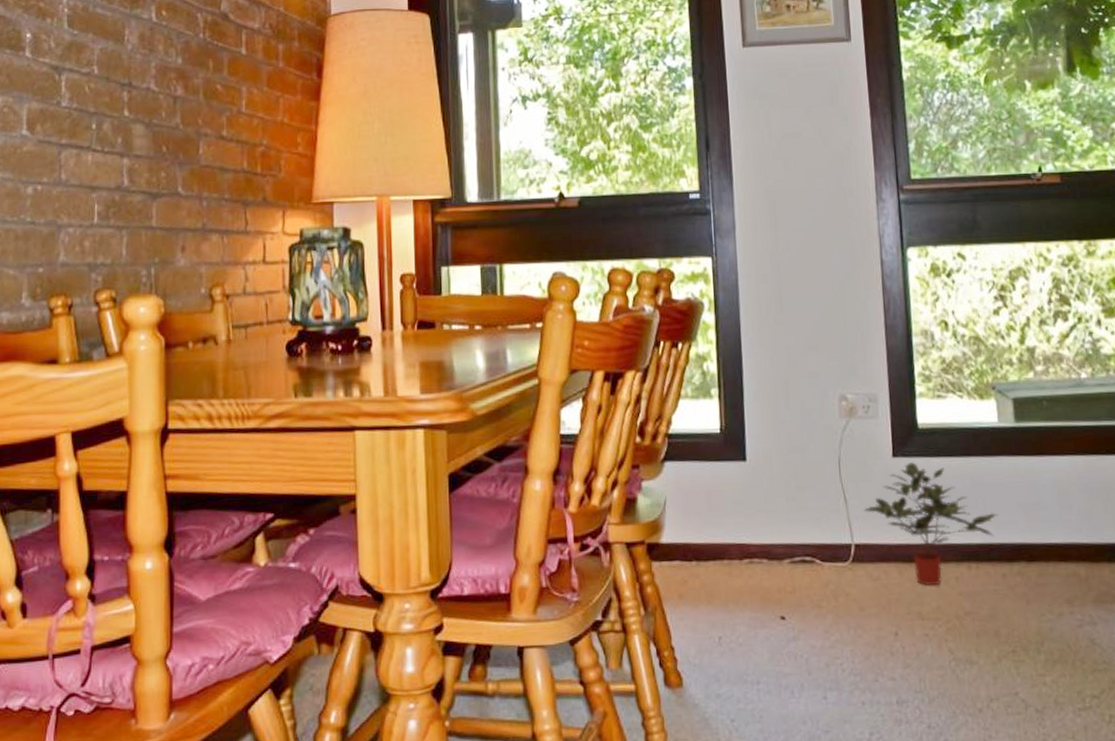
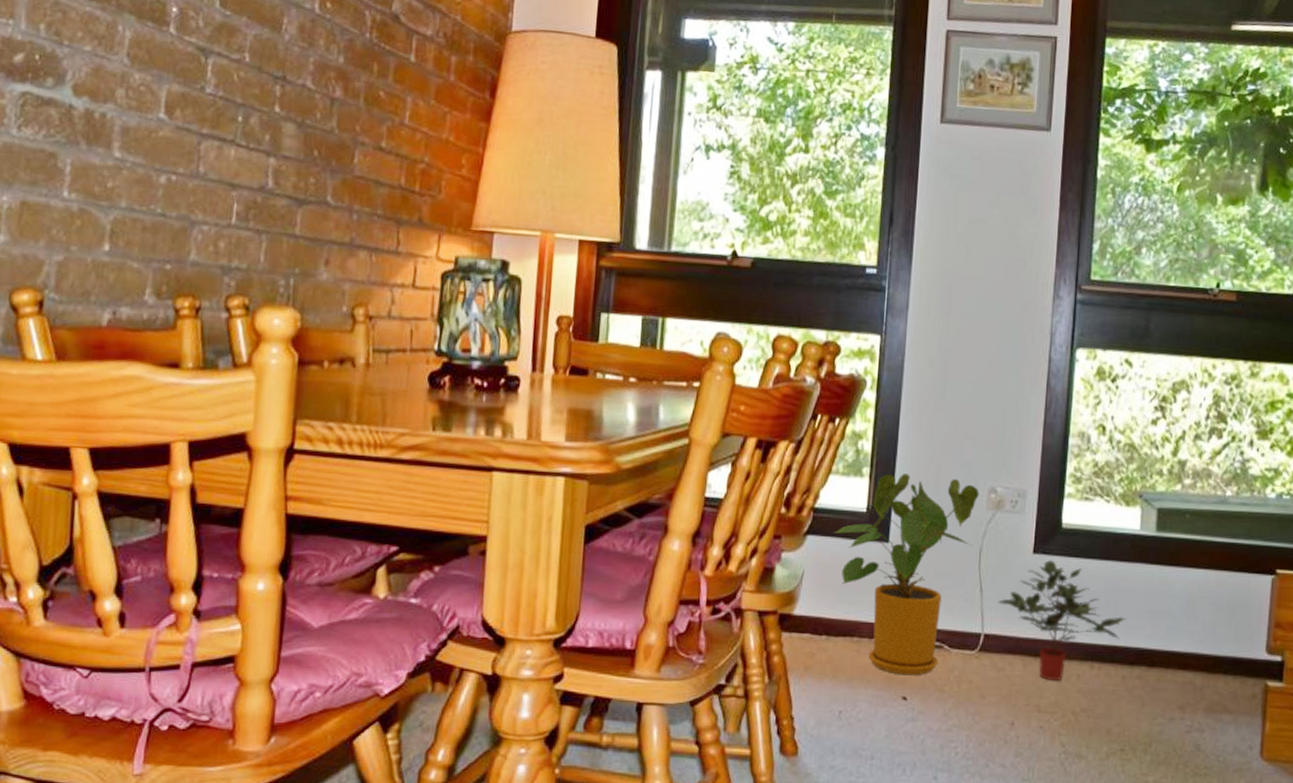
house plant: none [691,390,830,595] -> present [834,473,980,676]

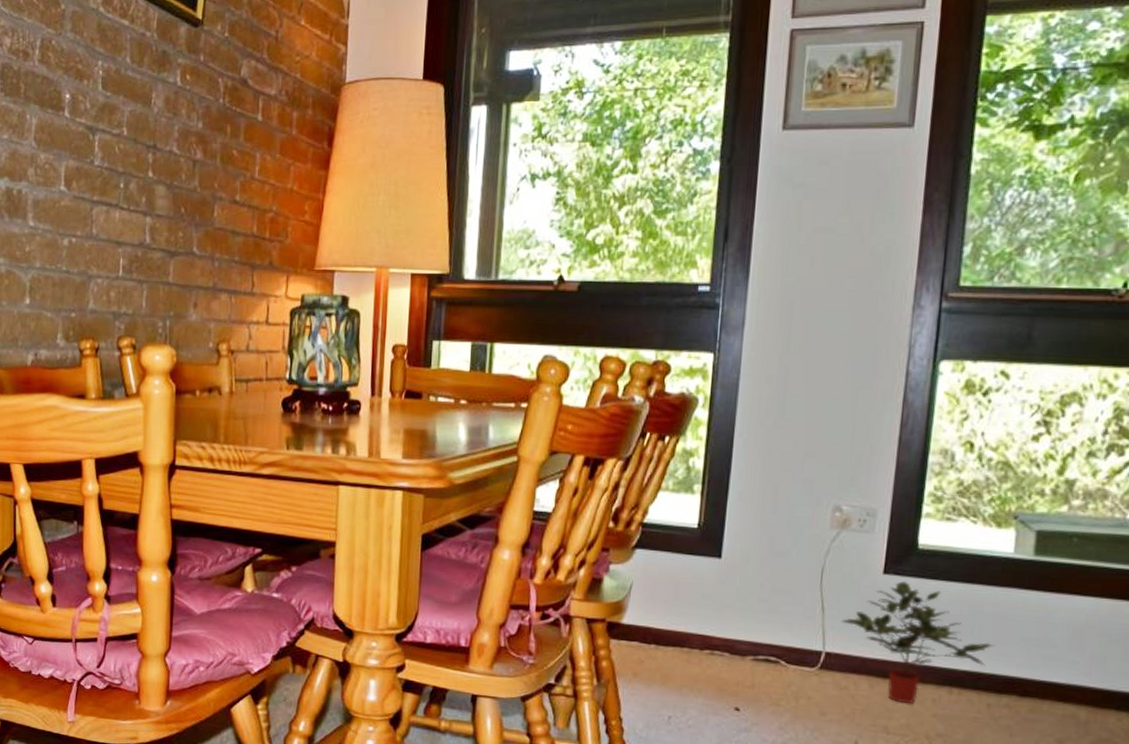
house plant: present [834,473,980,676] -> none [663,491,822,688]

